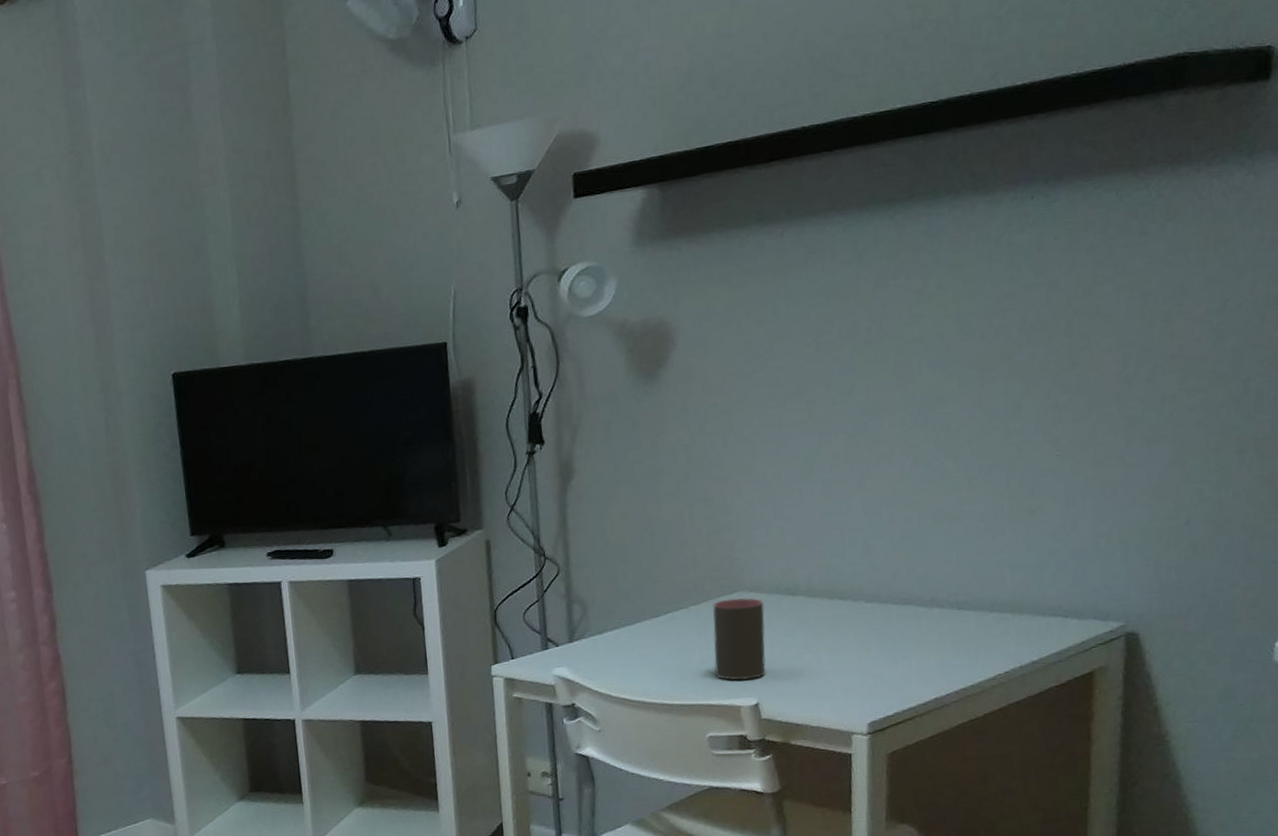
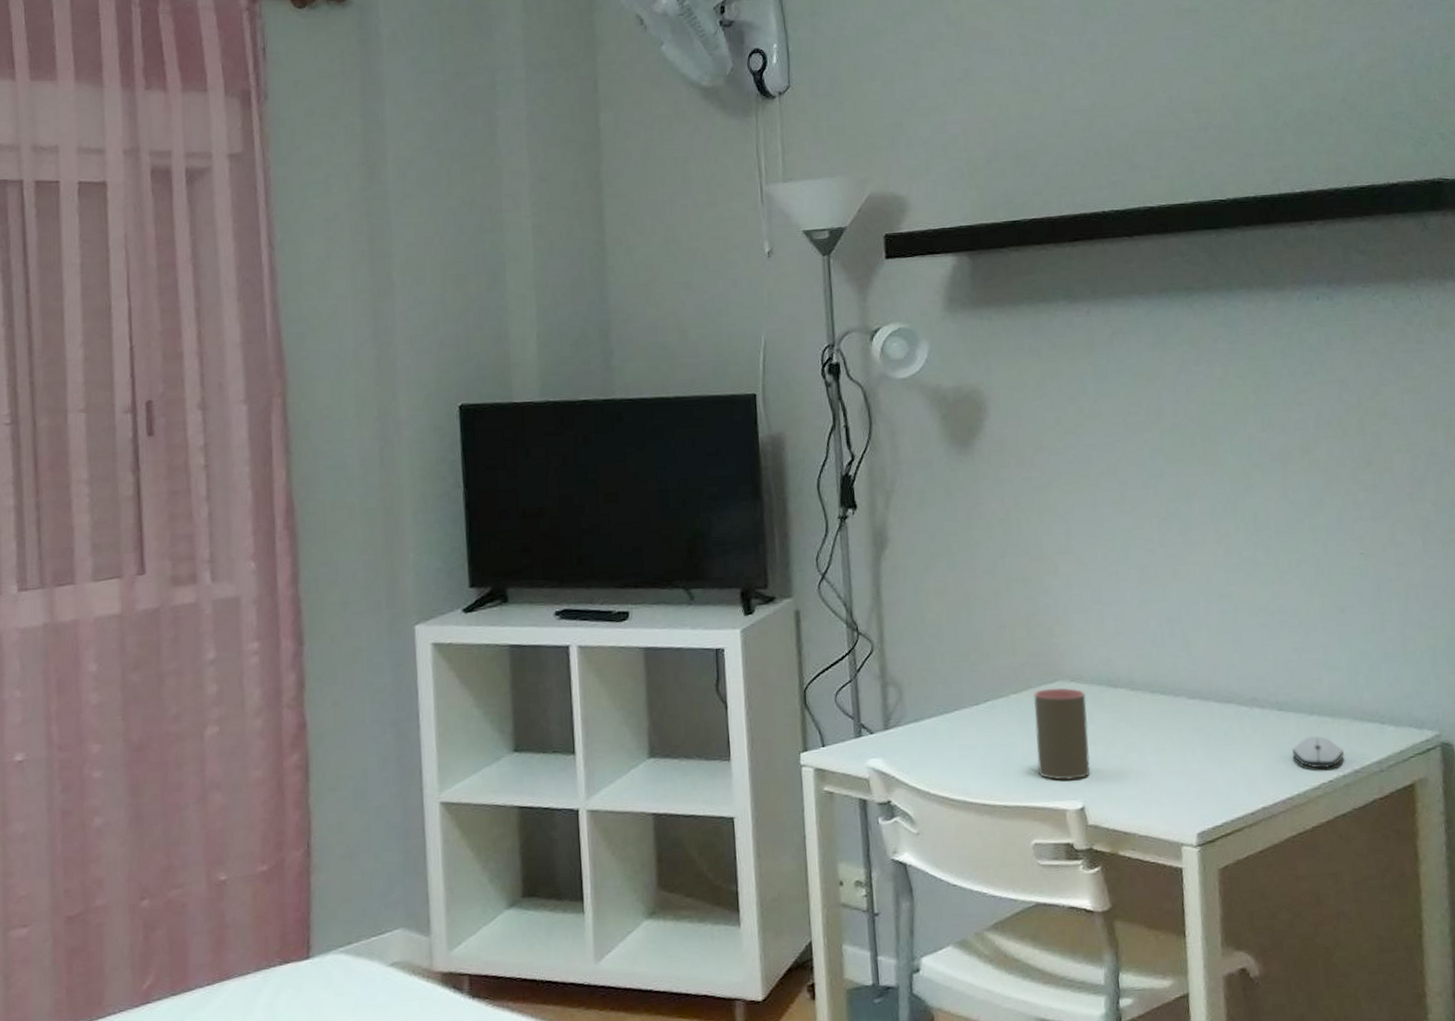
computer mouse: none [969,631,1022,661] -> present [1292,735,1344,769]

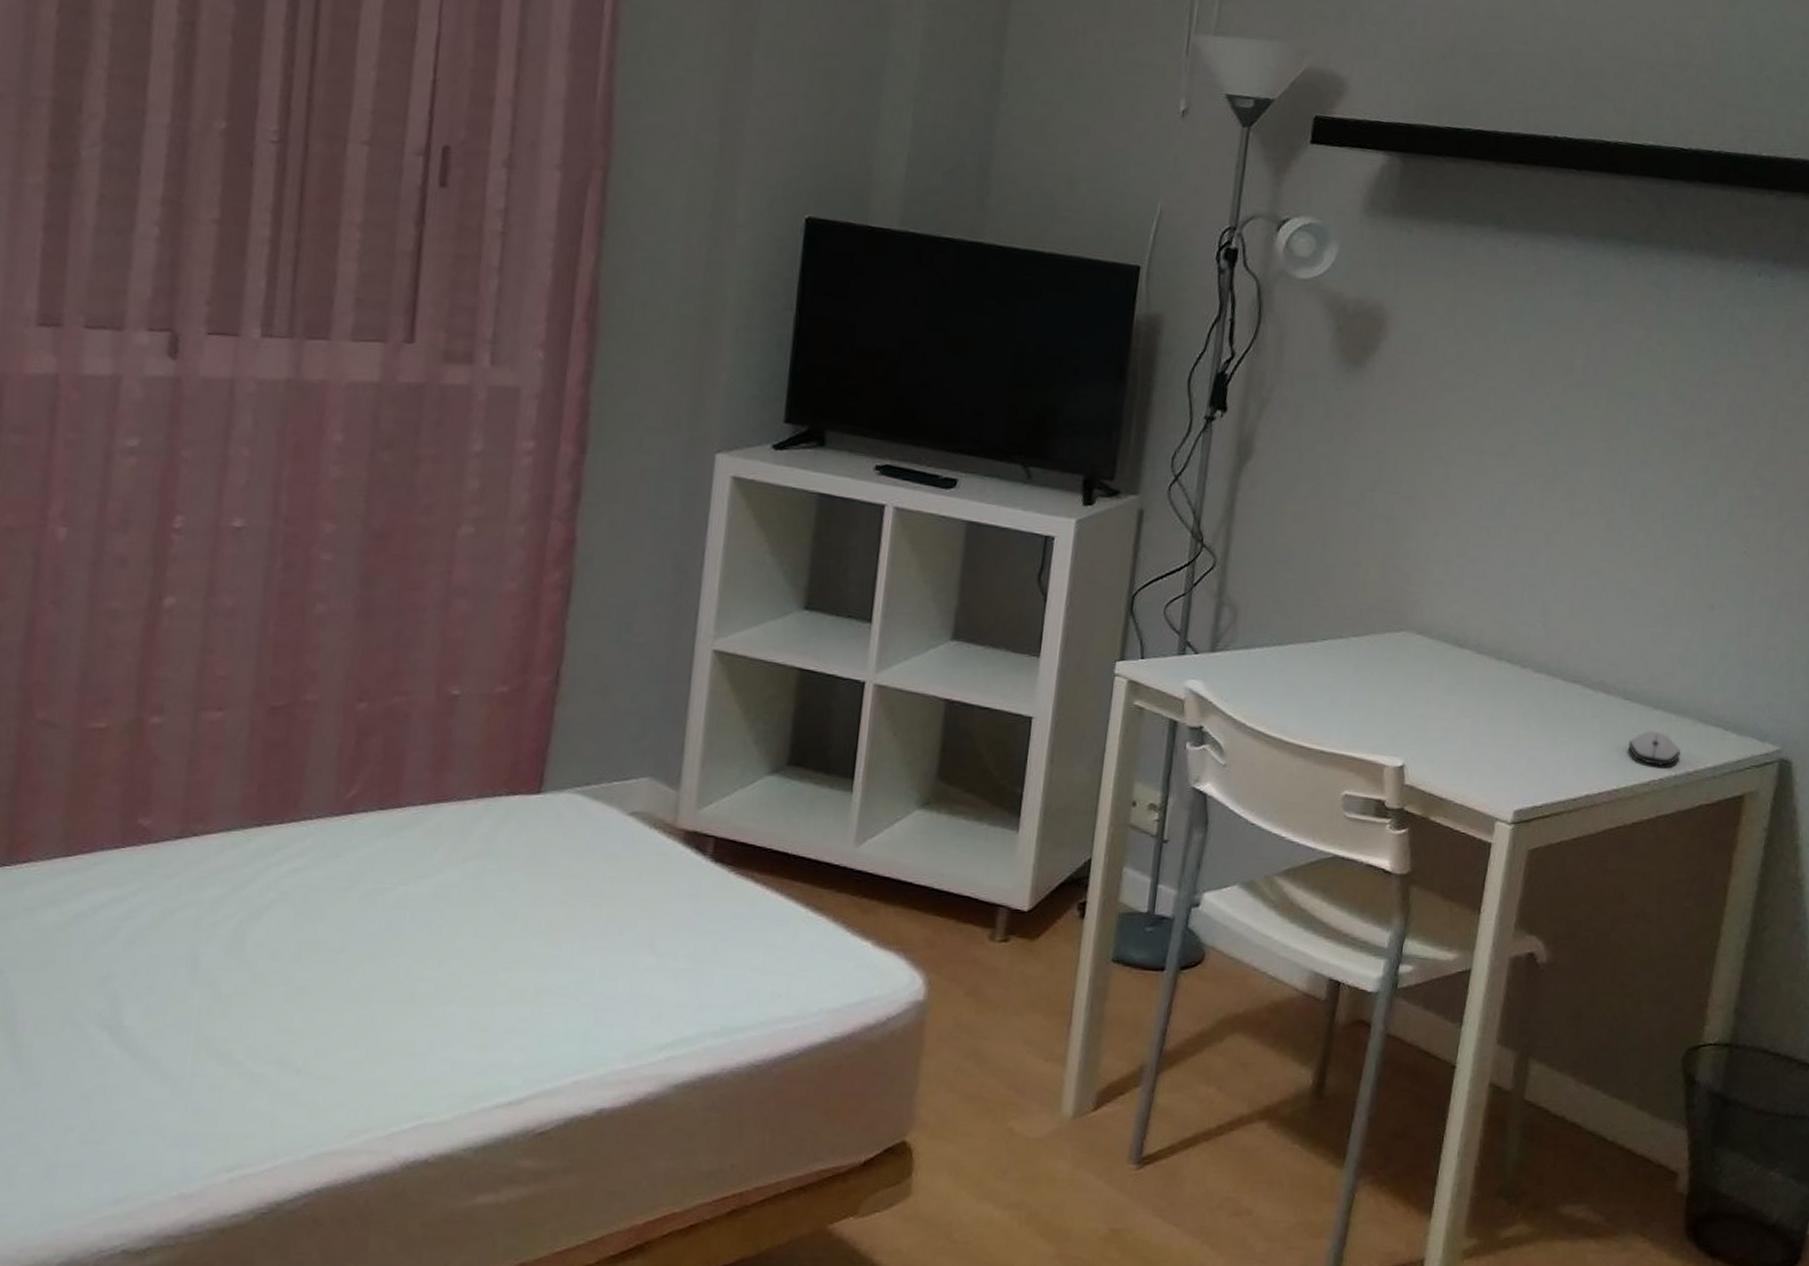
cup: present [1033,688,1091,781] -> none [1363,636,1430,736]

